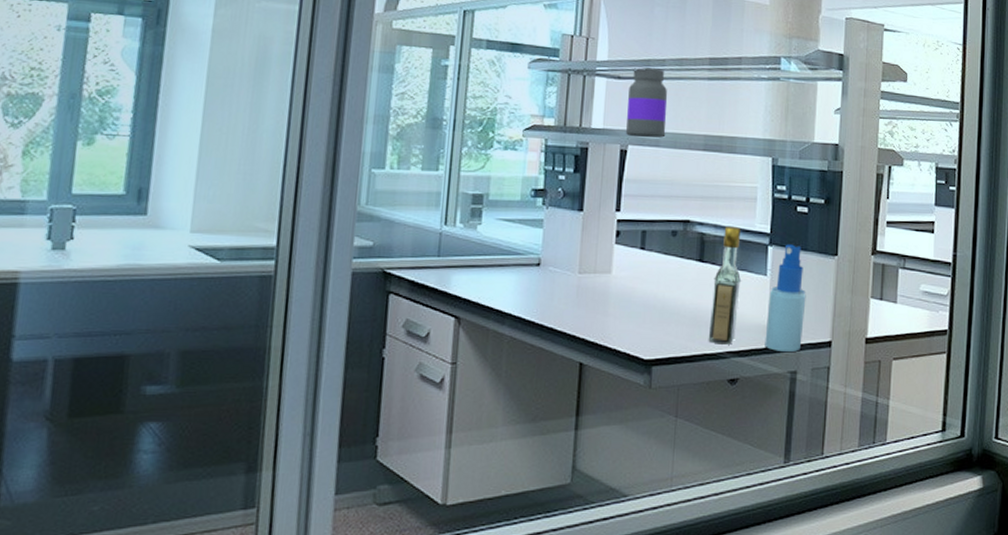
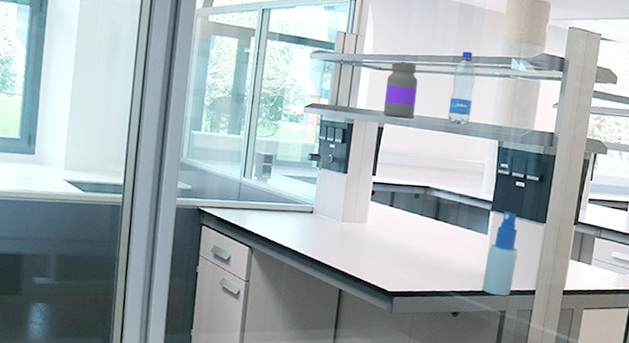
bottle: none [707,51,738,142] -> present [448,51,476,126]
bottle: present [708,225,742,345] -> none [438,193,470,286]

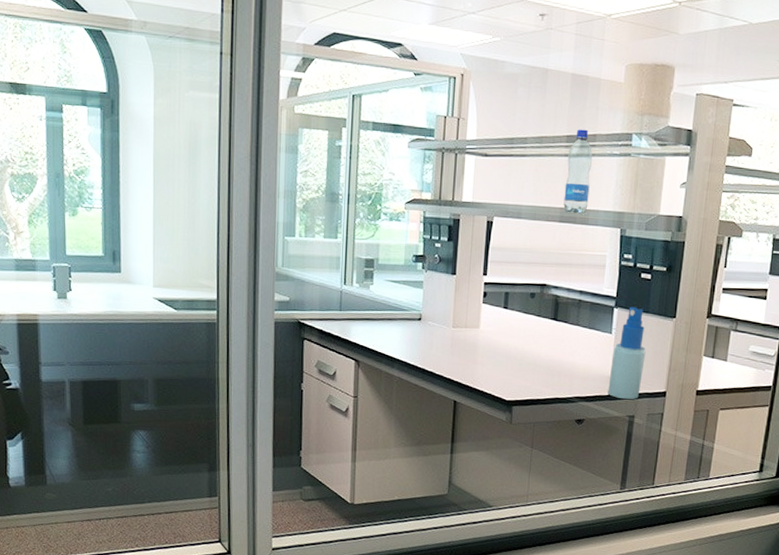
jar: present [383,61,418,119] -> none [492,145,529,211]

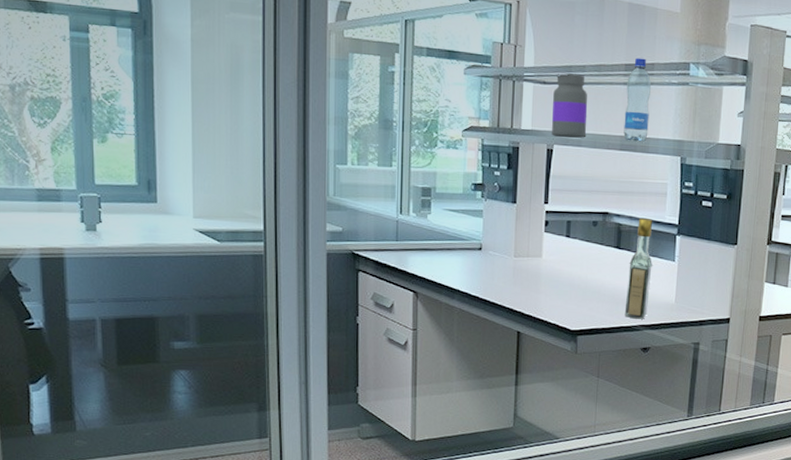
jar: none [492,145,529,211] -> present [552,73,588,139]
bottle: none [559,289,591,391] -> present [624,217,653,319]
spray bottle: present [608,307,646,400] -> none [672,234,709,327]

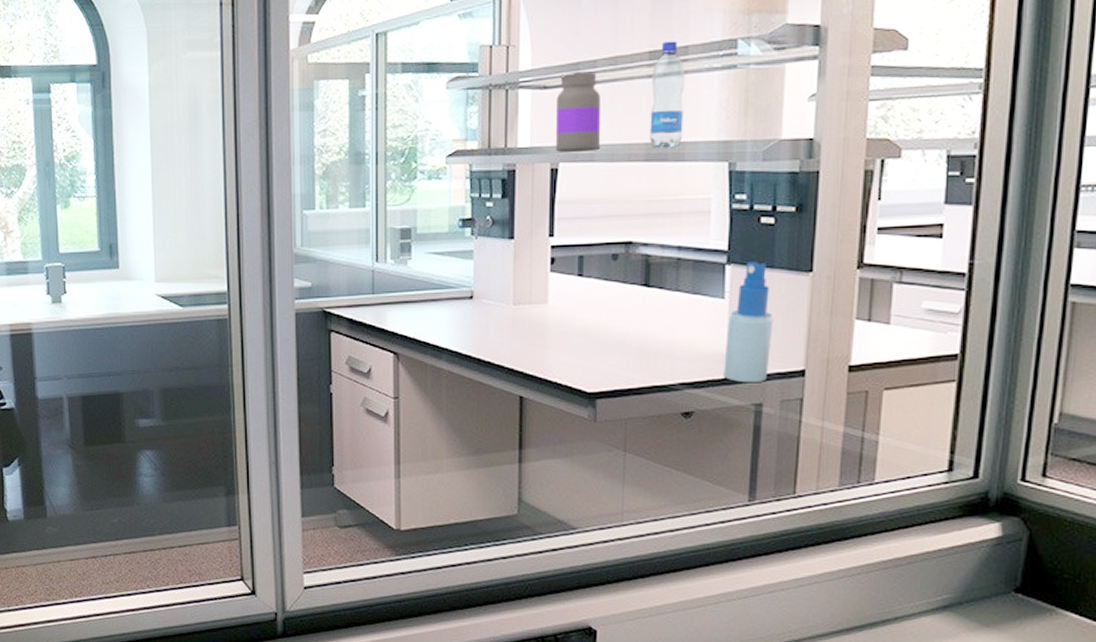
bottle: present [624,217,653,319] -> none [657,244,695,376]
spray bottle: none [672,234,709,327] -> present [723,261,773,383]

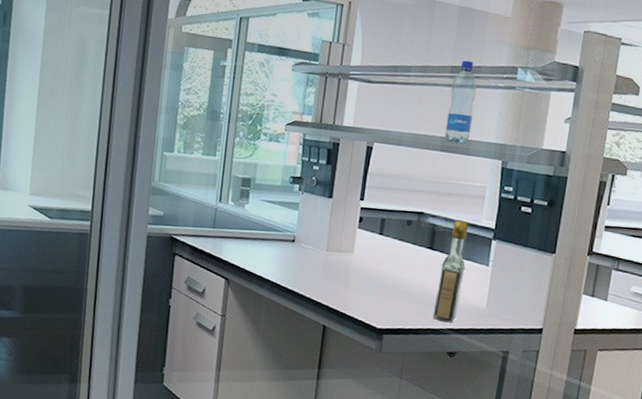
jar: present [555,72,602,153] -> none [373,73,412,138]
bottle: none [657,244,695,376] -> present [432,219,469,323]
spray bottle: present [723,261,773,383] -> none [482,240,523,335]

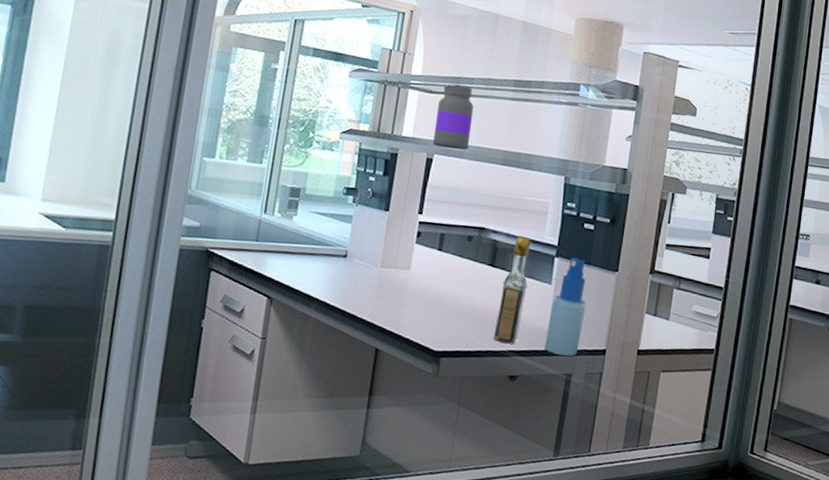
jar: none [373,73,412,138] -> present [433,84,474,150]
bottle: present [445,60,477,144] -> none [507,74,540,159]
spray bottle: none [482,240,523,335] -> present [544,257,586,357]

